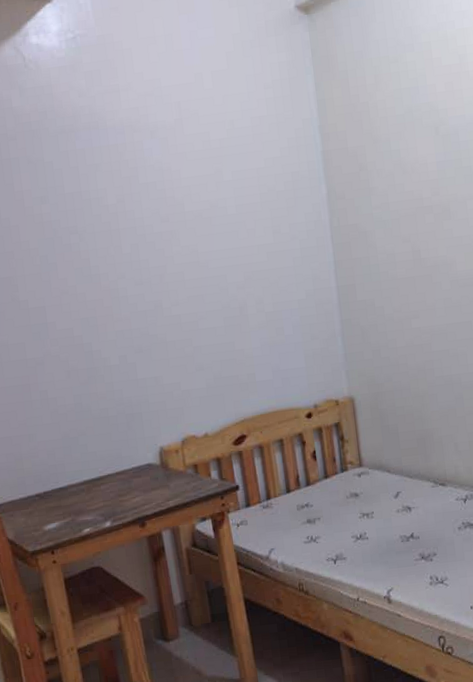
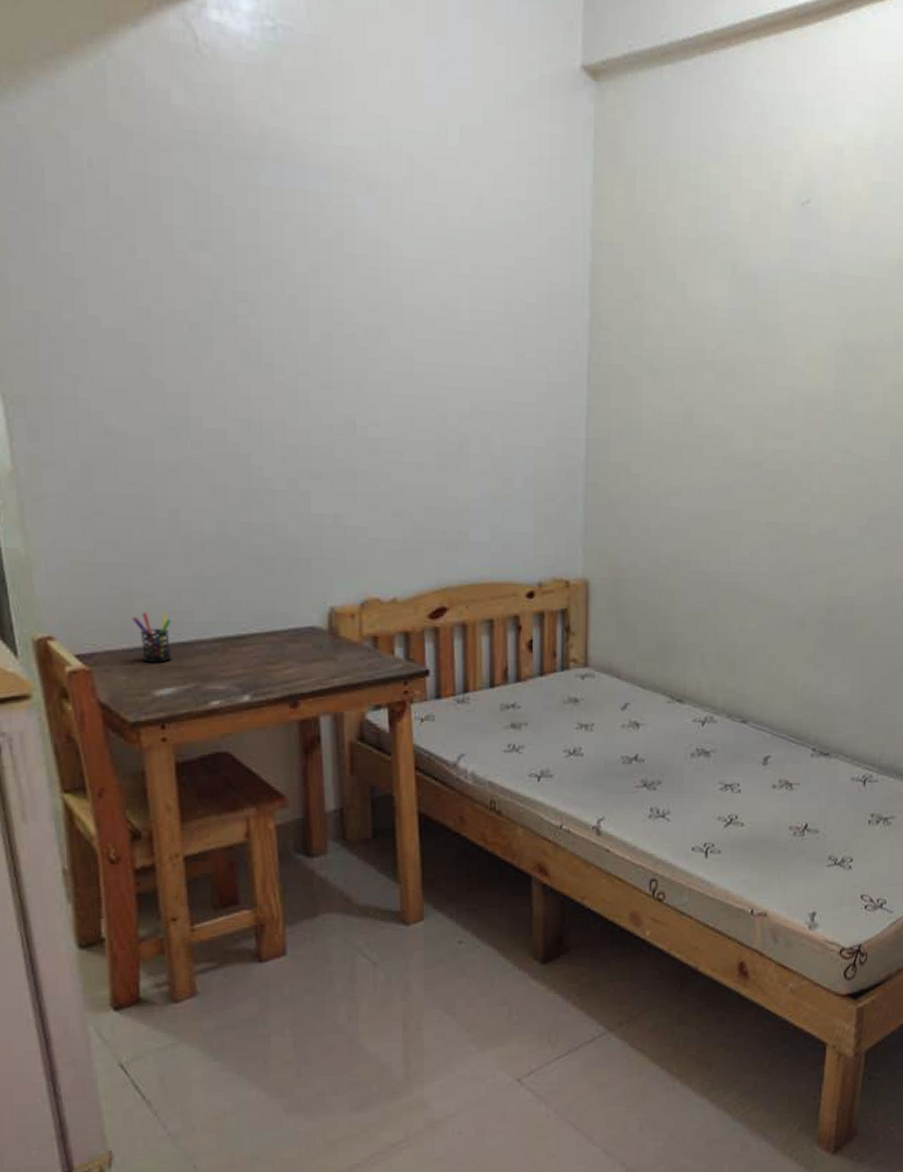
pen holder: none [24,467,54,506] -> present [132,612,172,663]

